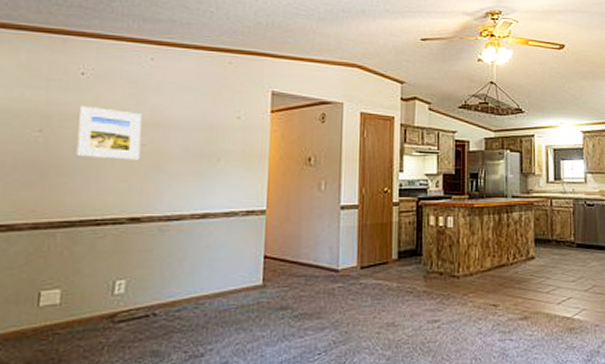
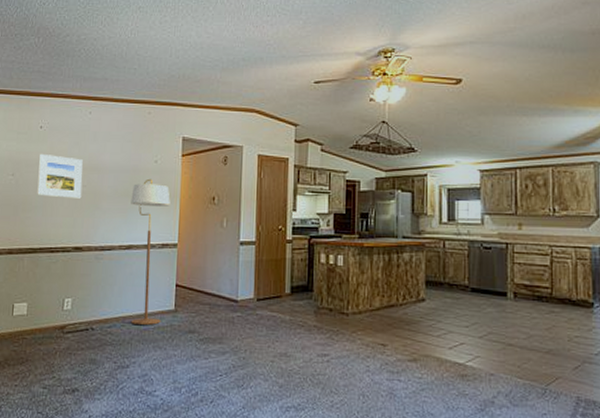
floor lamp: none [206,137,257,305] -> present [130,178,170,325]

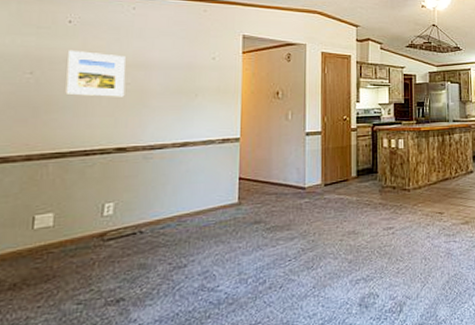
floor lamp: present [130,178,170,325] -> none [185,75,231,222]

